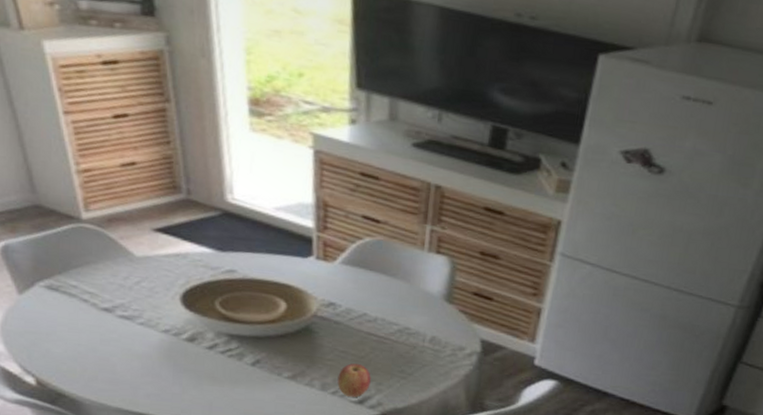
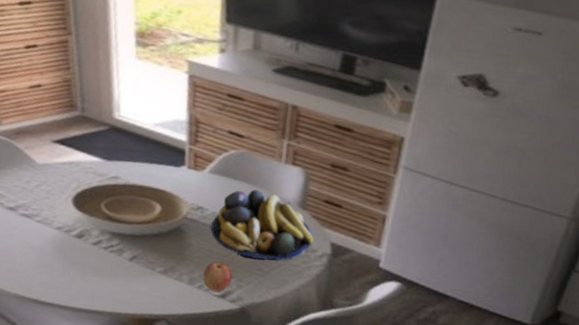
fruit bowl: none [345,282,462,362] -> present [211,189,314,262]

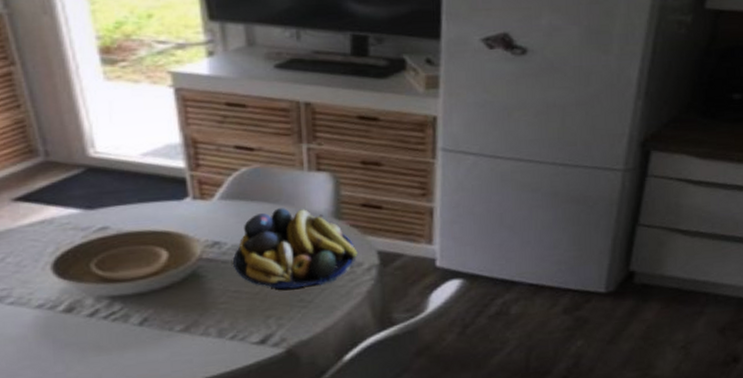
apple: present [203,261,233,292] -> none [234,301,270,339]

